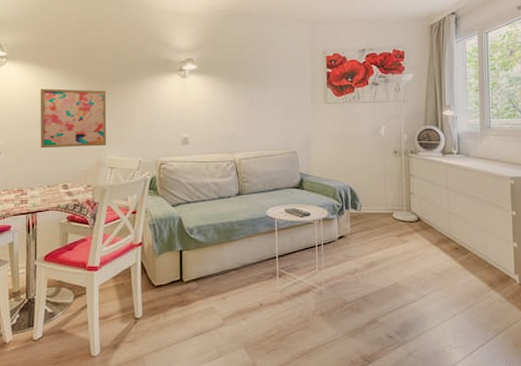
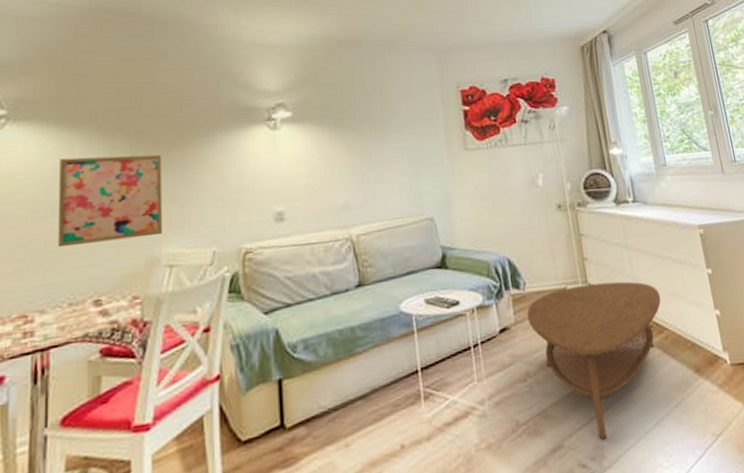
coffee table: none [360,212,469,321] -> present [527,281,661,439]

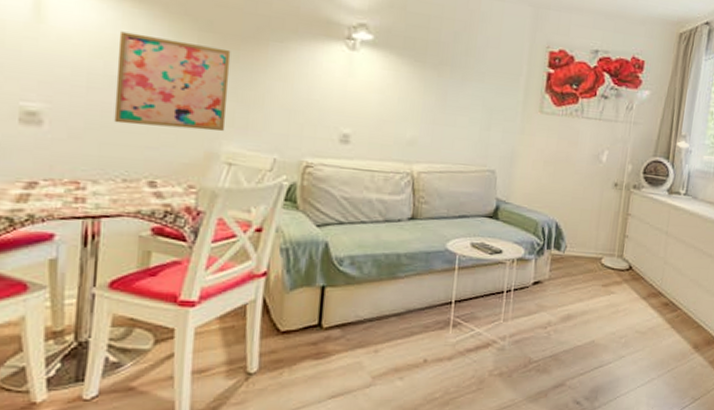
coffee table: present [527,281,661,439] -> none [560,258,684,385]

